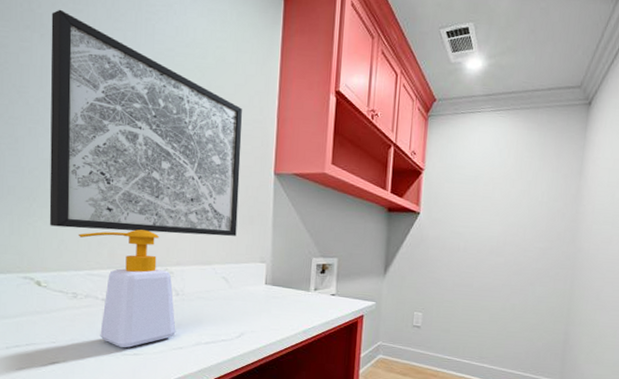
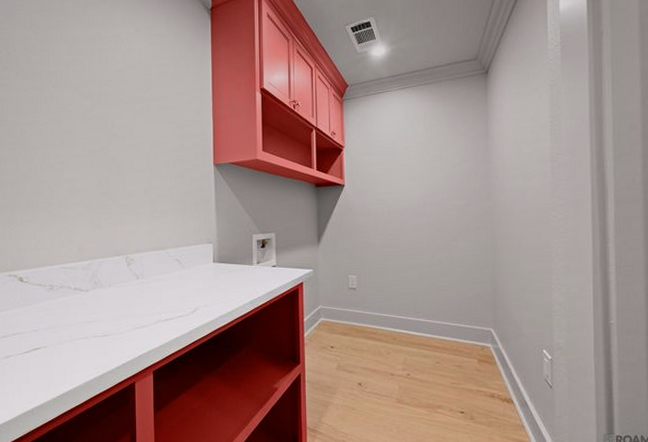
wall art: present [49,9,242,237] -> none [24,50,185,229]
soap bottle: present [78,229,176,348] -> none [52,225,138,331]

